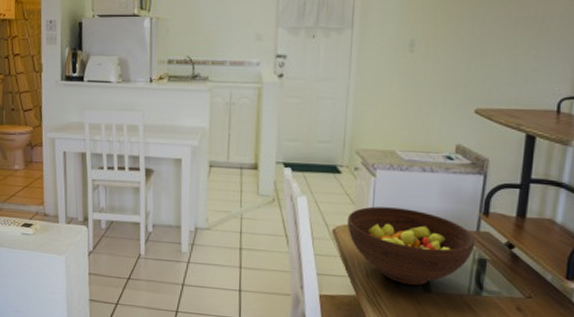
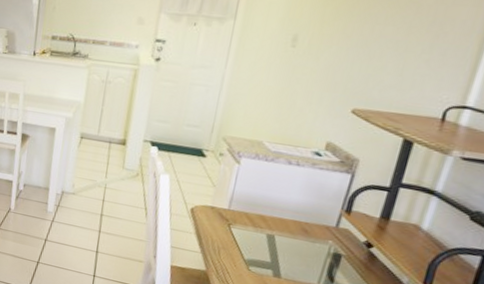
fruit bowl: present [347,206,476,286] -> none [205,191,334,270]

